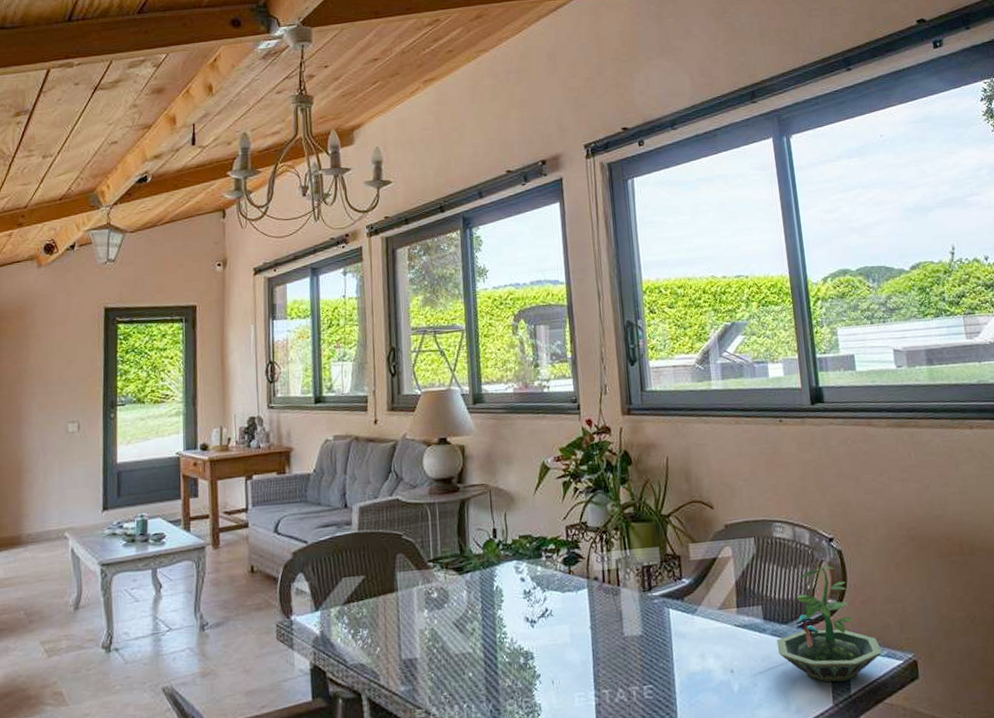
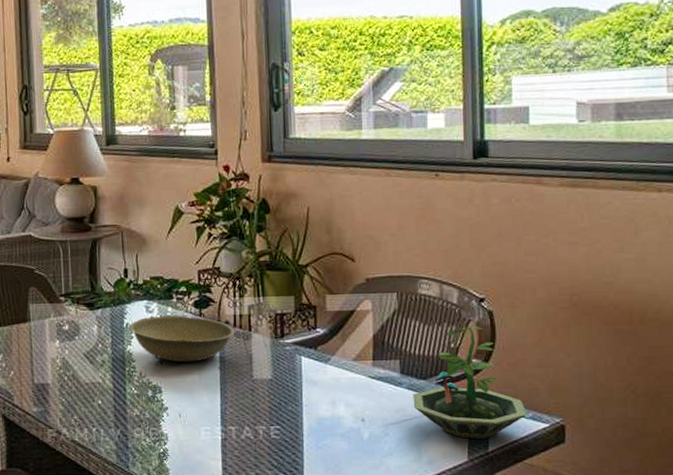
bowl: none [499,574,604,624] -> present [129,315,235,362]

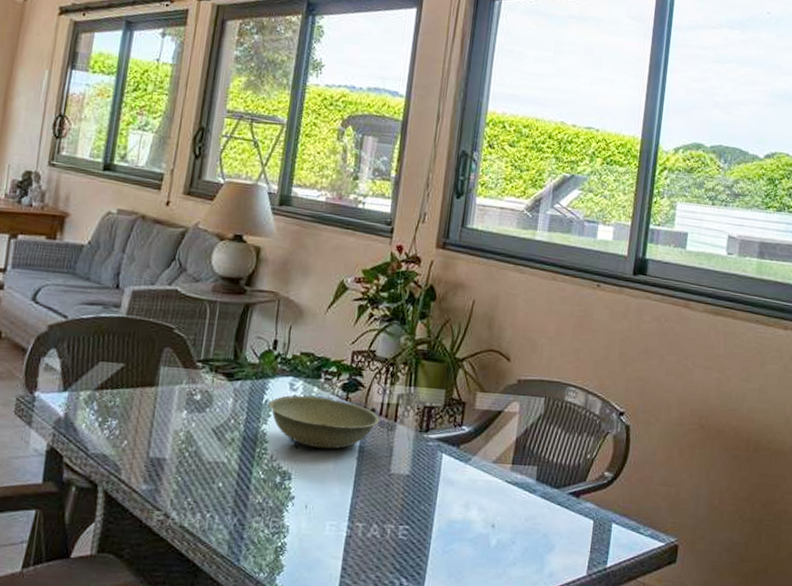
terrarium: present [413,326,528,440] -> none [543,438,647,554]

